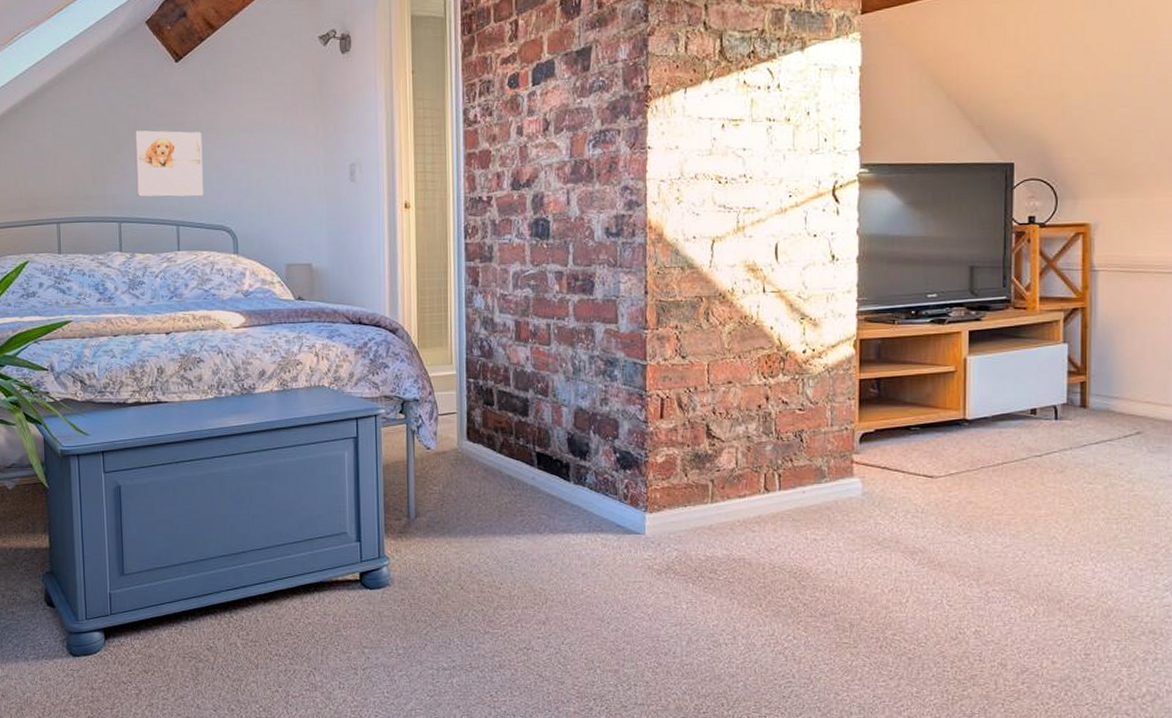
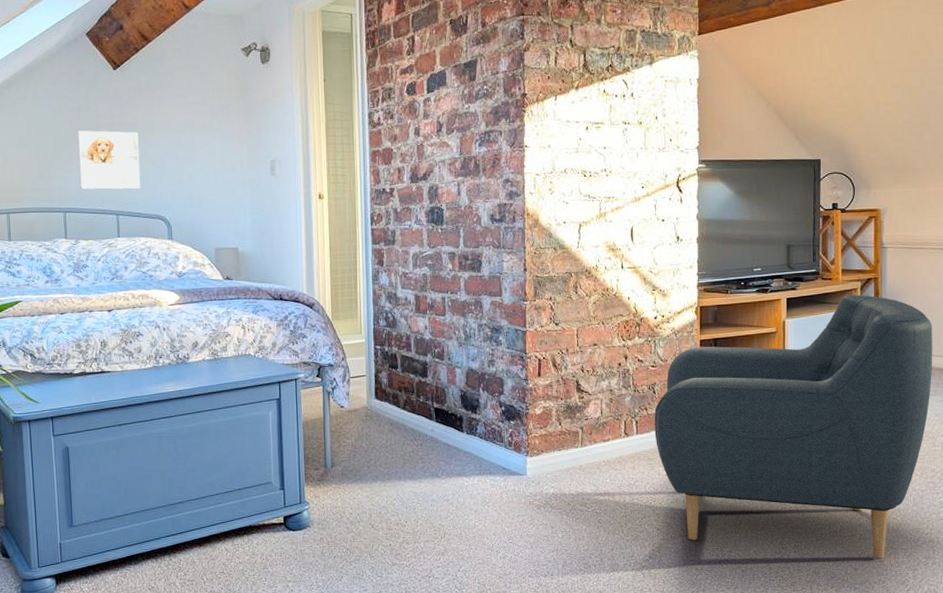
armchair: none [801,328,1157,651] -> present [654,295,933,559]

